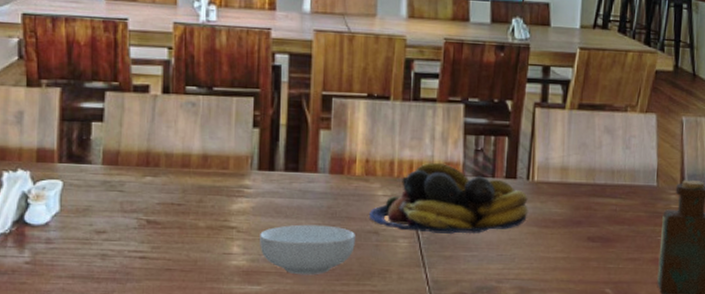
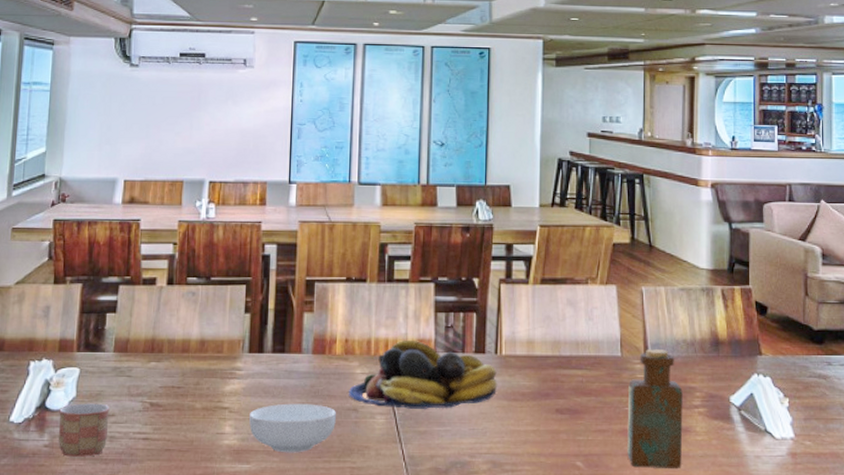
mug: none [41,218,100,275] -> present [58,403,110,457]

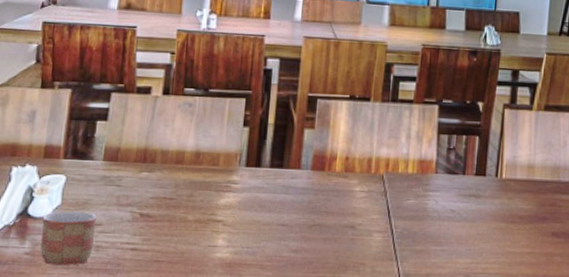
cereal bowl: present [249,403,336,453] -> none [243,218,333,268]
fruit bowl: present [349,339,498,409] -> none [347,159,497,229]

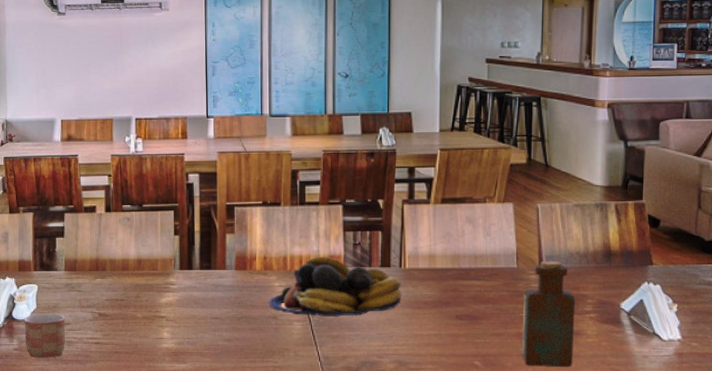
fruit bowl: none [347,159,497,229] -> present [269,256,402,316]

